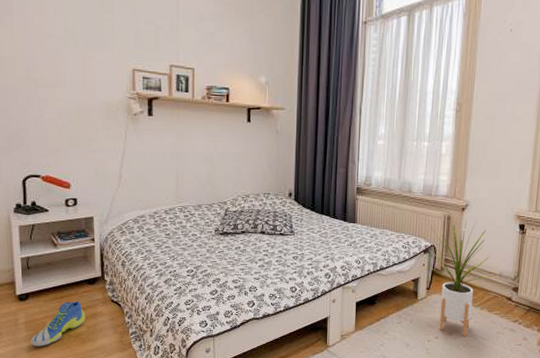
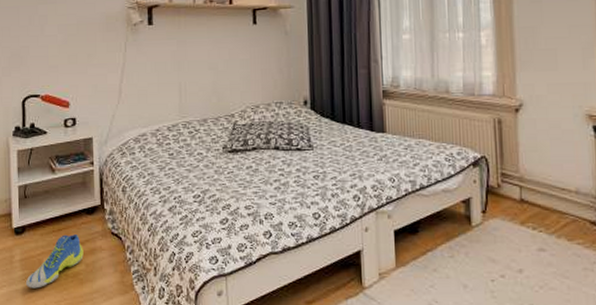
house plant: present [426,218,491,337] -> none [478,121,565,275]

